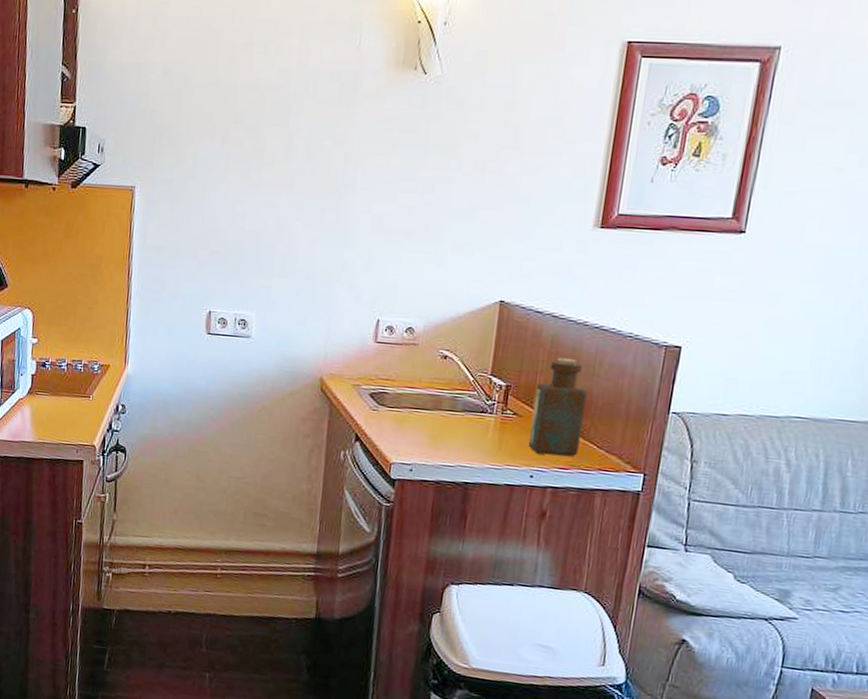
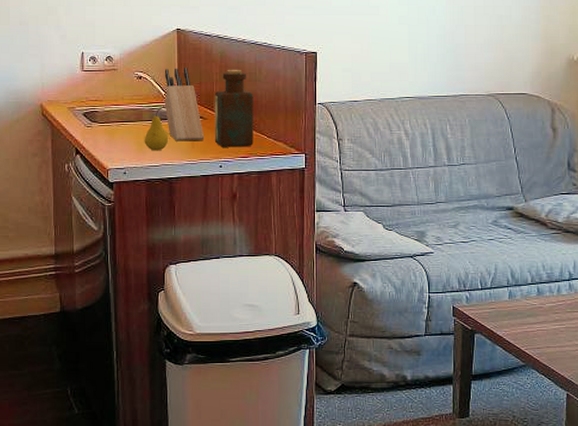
fruit: none [439,395,471,449] -> present [144,107,169,151]
knife block: none [470,349,517,442] -> present [164,68,205,141]

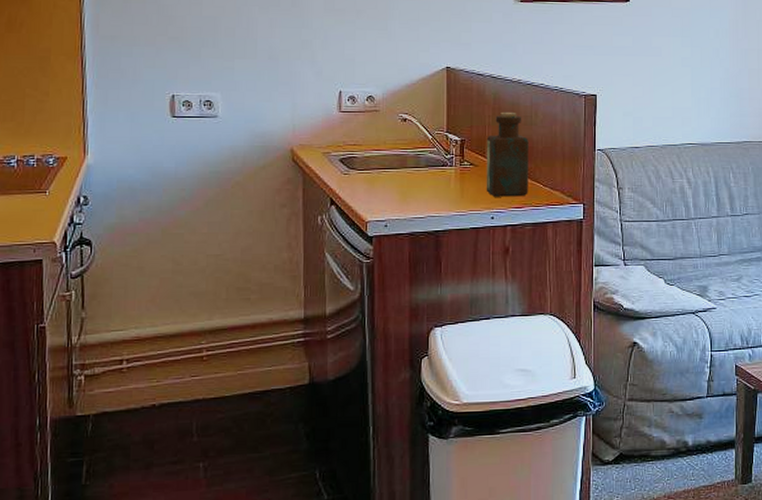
fruit: present [144,107,169,151] -> none [408,152,436,201]
knife block: present [164,68,205,141] -> none [431,110,475,191]

